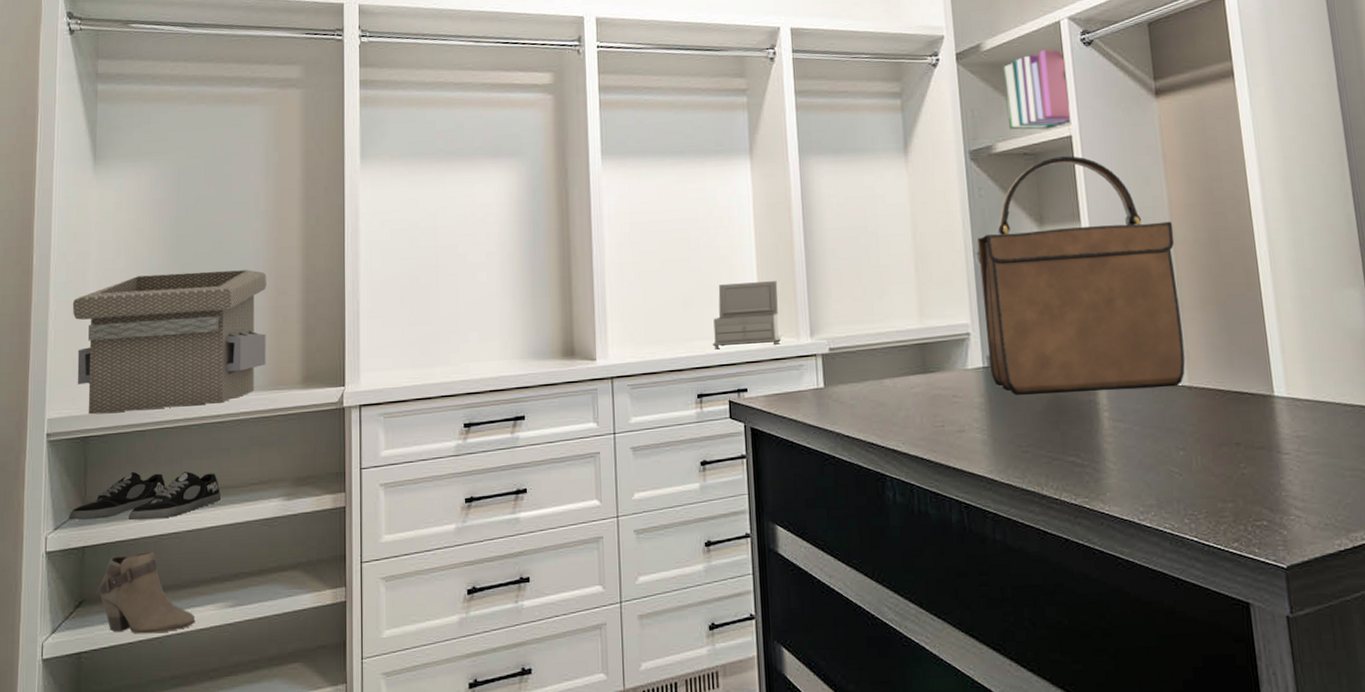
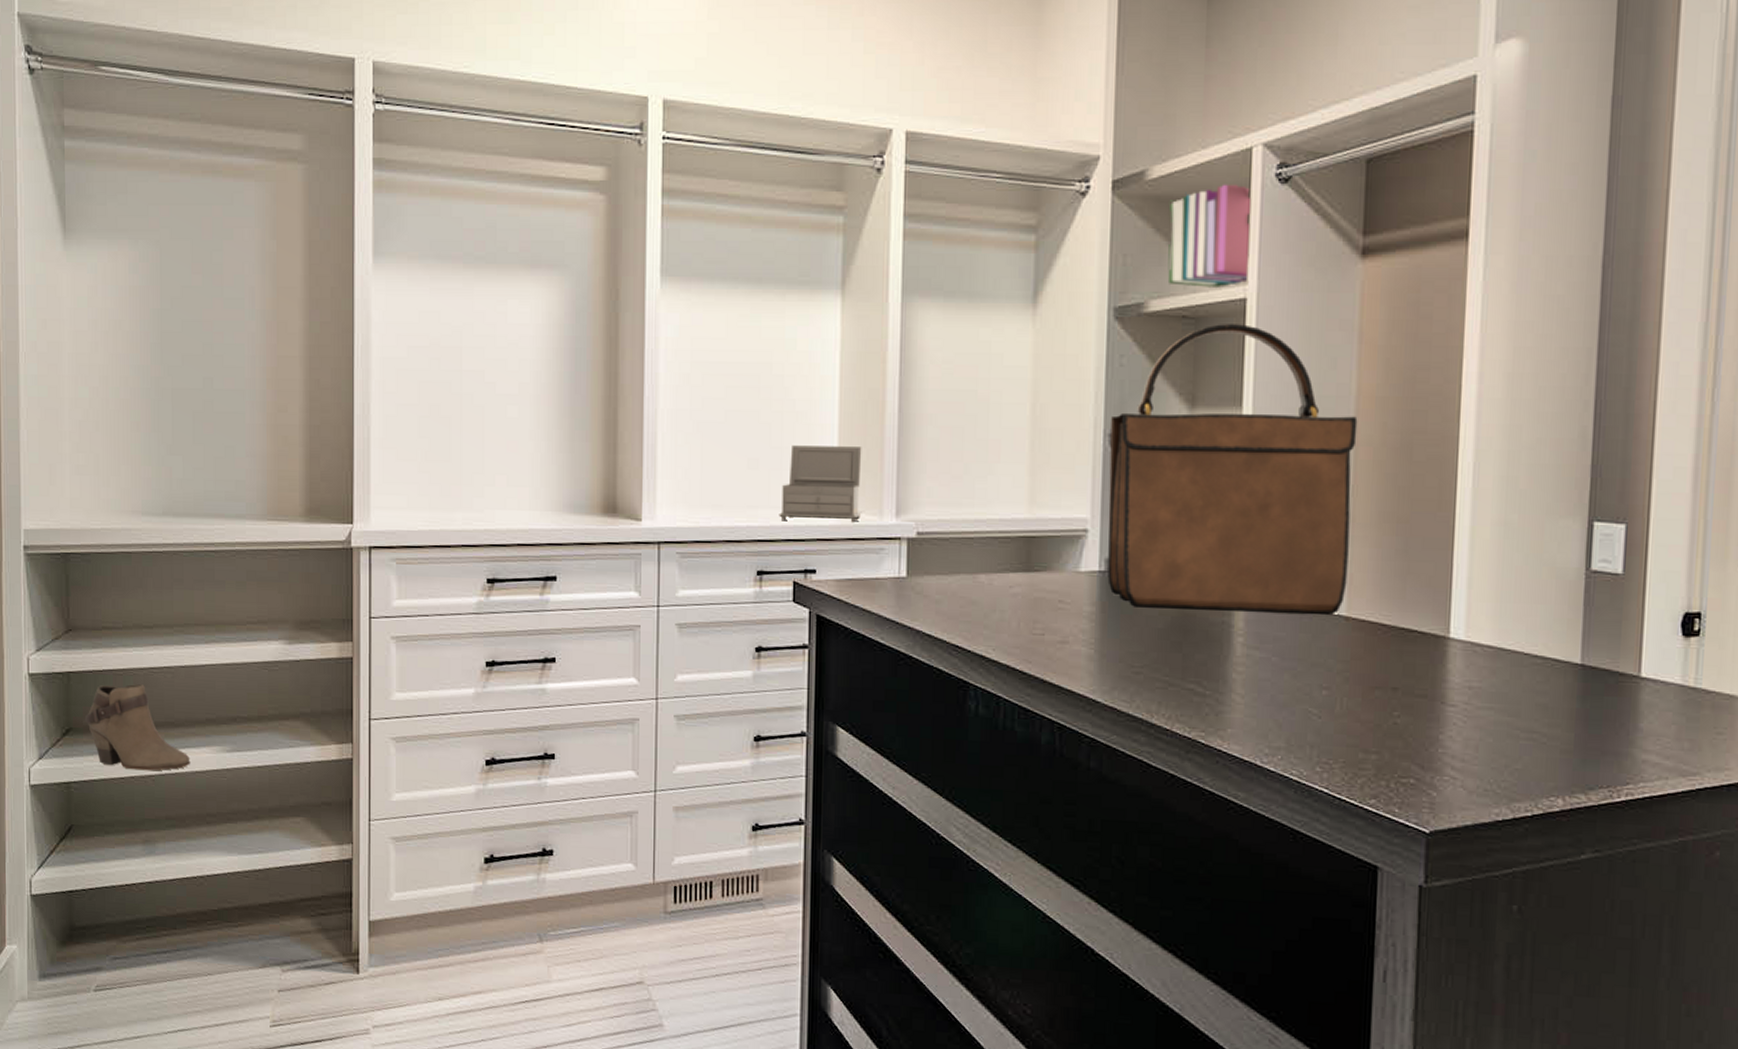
shoe: present [69,471,222,521] -> none [51,596,217,651]
storage basket: present [72,270,266,415] -> none [45,376,264,530]

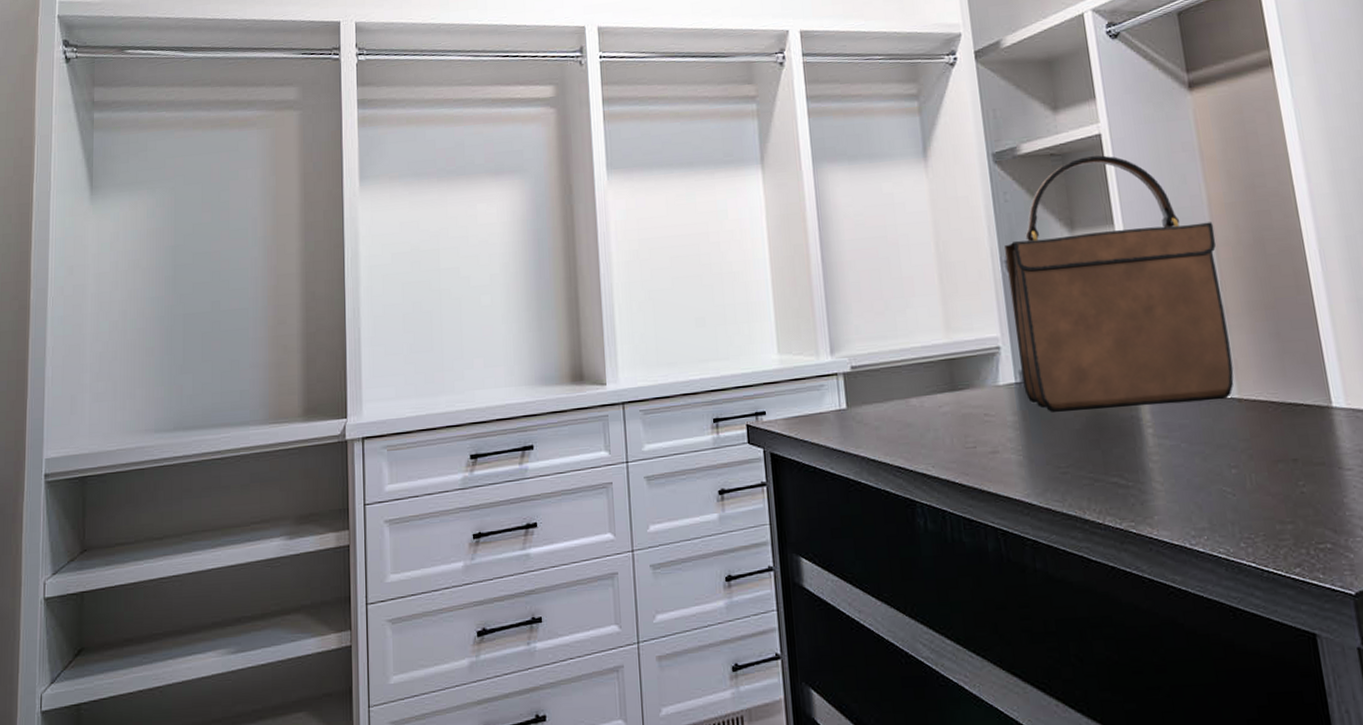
boot: present [85,683,190,771] -> none [97,595,197,684]
jewelry box: present [779,445,862,523] -> none [727,296,800,371]
books: present [1167,184,1252,289] -> none [1023,43,1100,130]

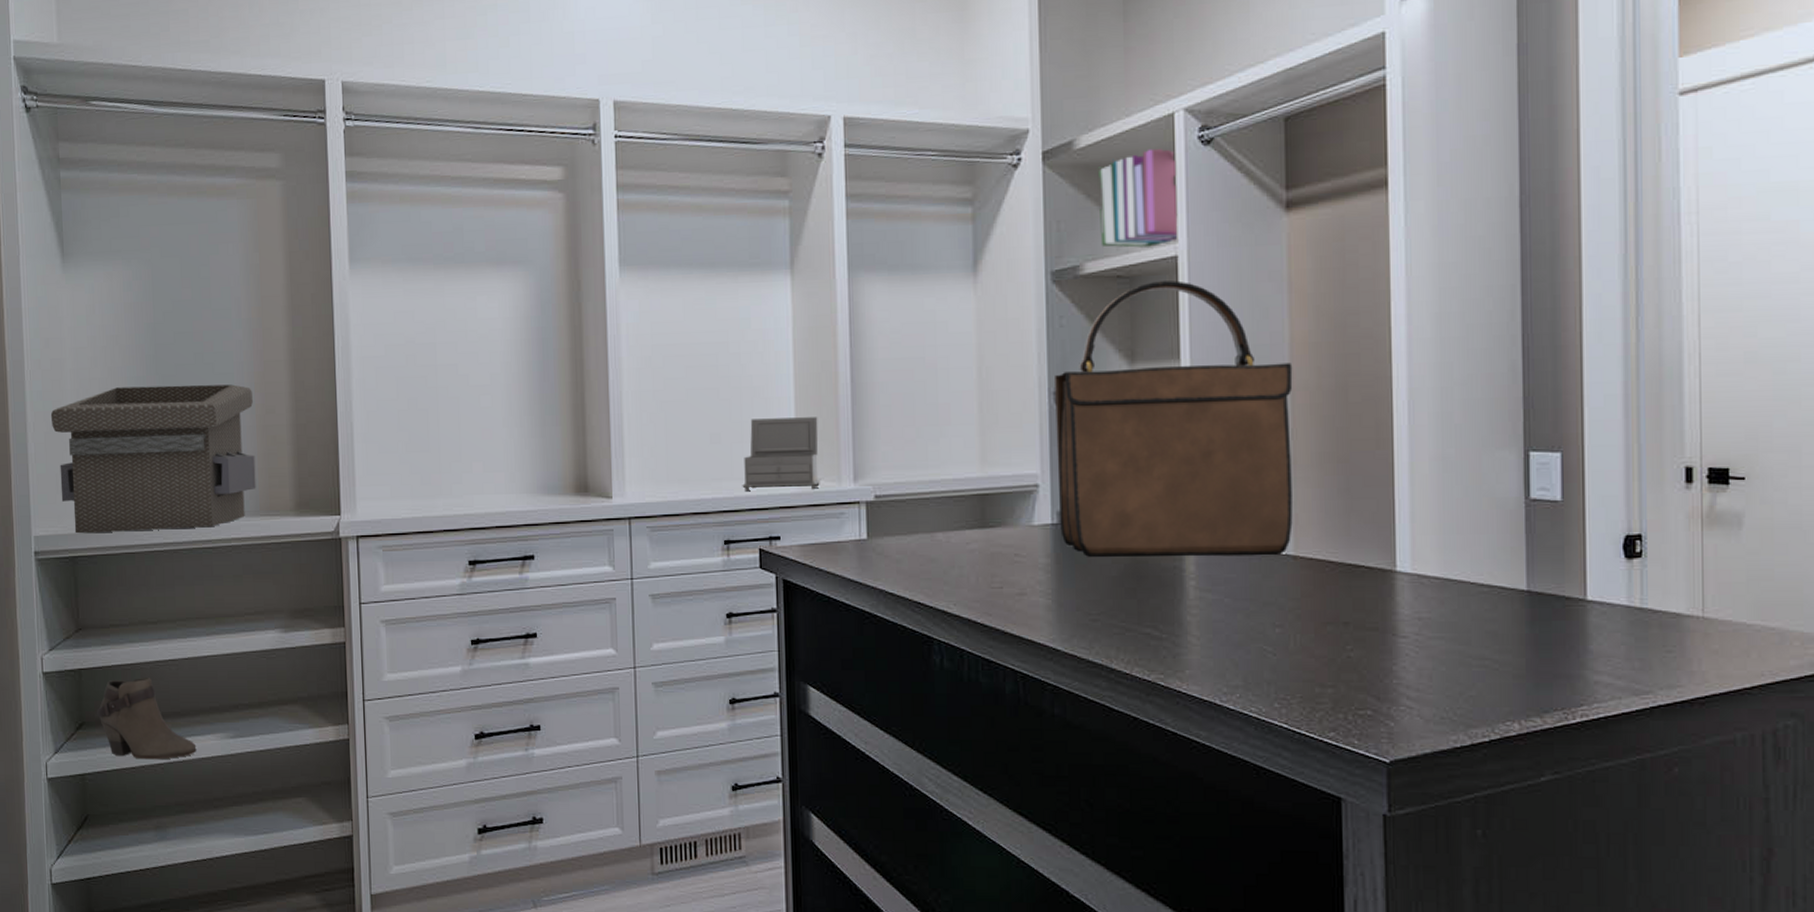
storage basket: none [69,299,266,454] -> present [50,384,256,534]
boot: none [97,595,197,684] -> present [97,676,197,760]
jewelry box: none [727,296,800,371] -> present [742,417,820,492]
books: none [1023,43,1100,130] -> present [1097,148,1178,249]

